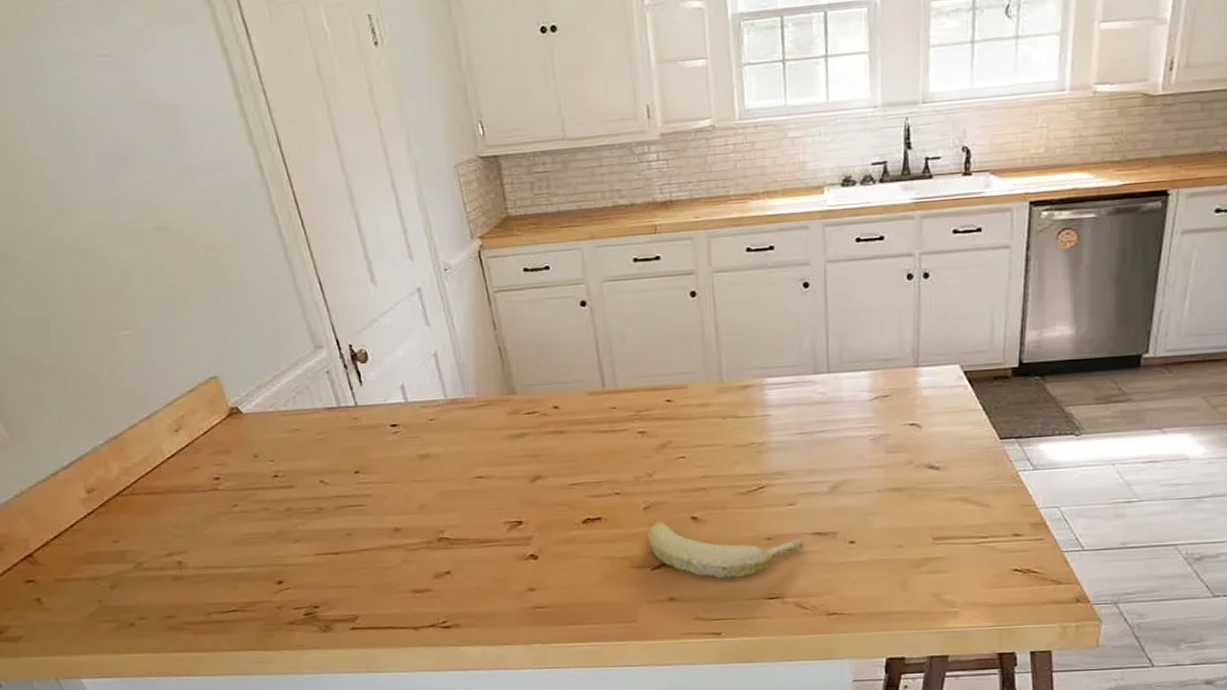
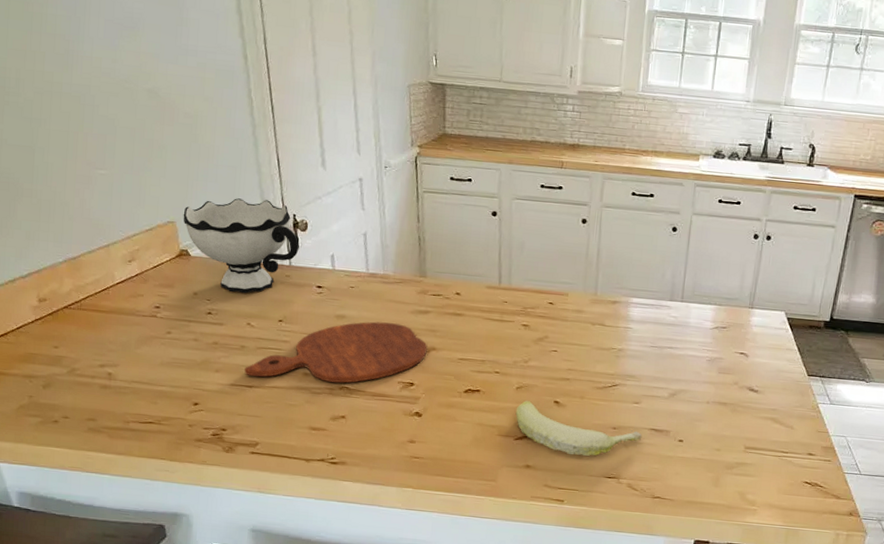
bowl: none [225,333,363,448] -> present [183,198,299,294]
cutting board: none [327,454,532,542] -> present [244,321,428,383]

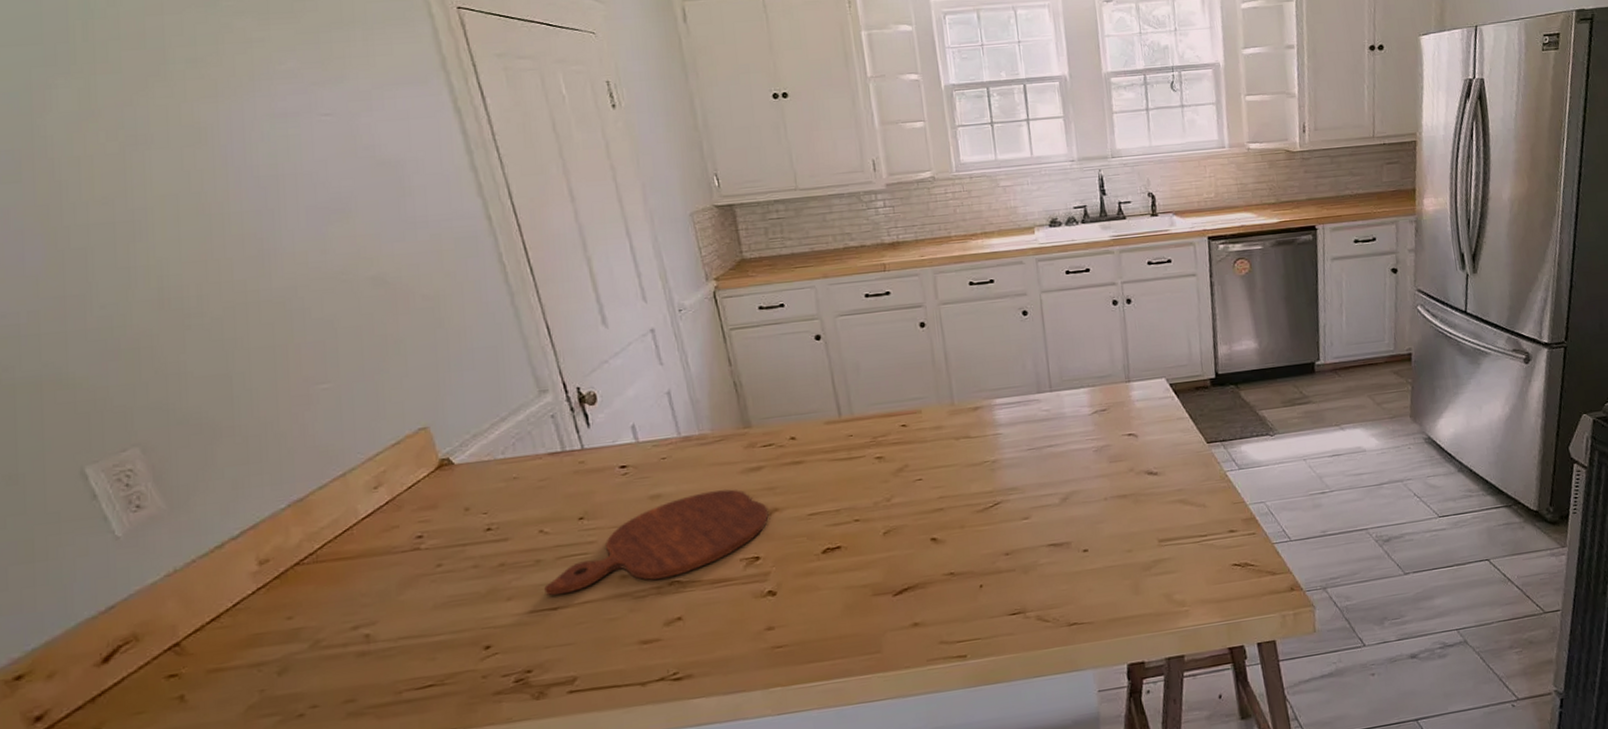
bowl: present [183,198,299,294] -> none [437,377,591,498]
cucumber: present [515,401,643,456] -> none [887,545,1041,599]

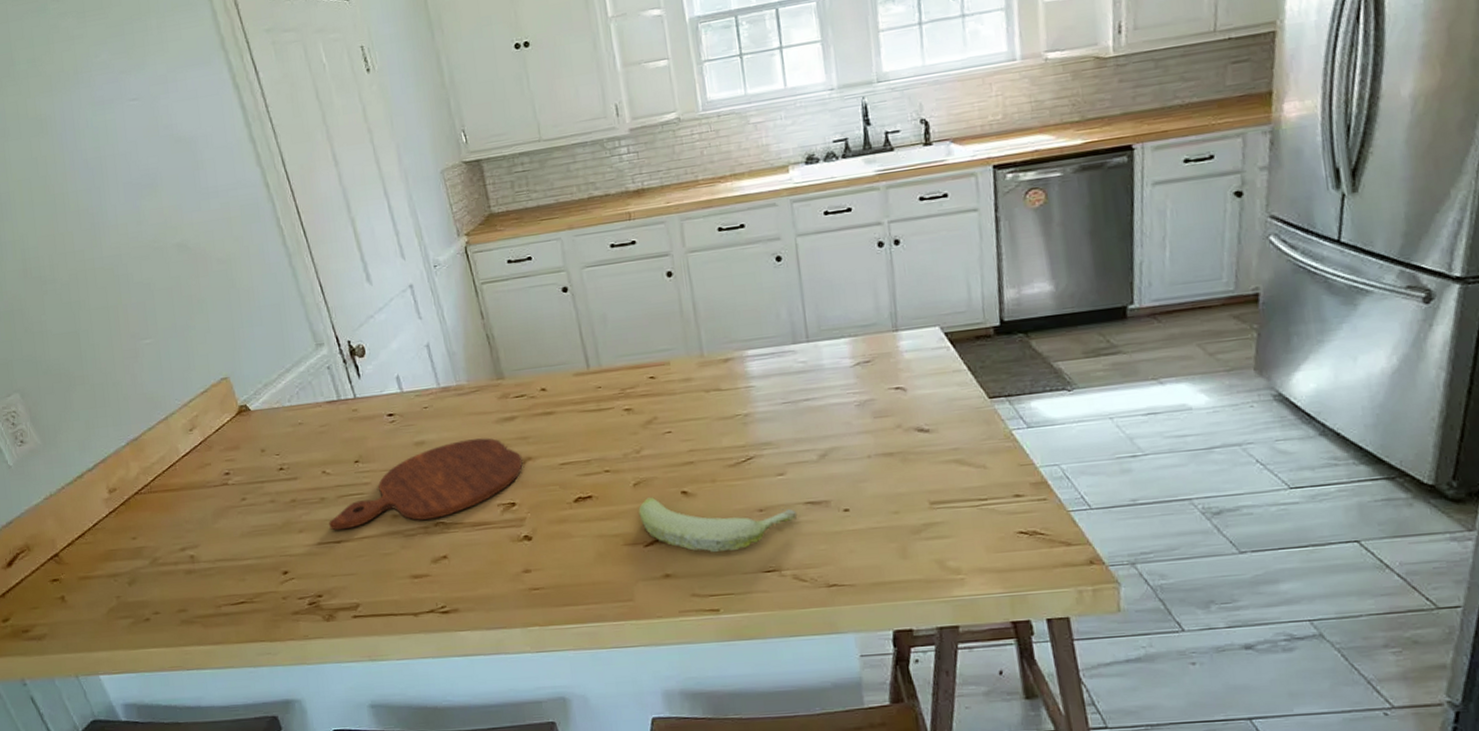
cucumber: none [887,545,1041,599] -> present [638,497,798,553]

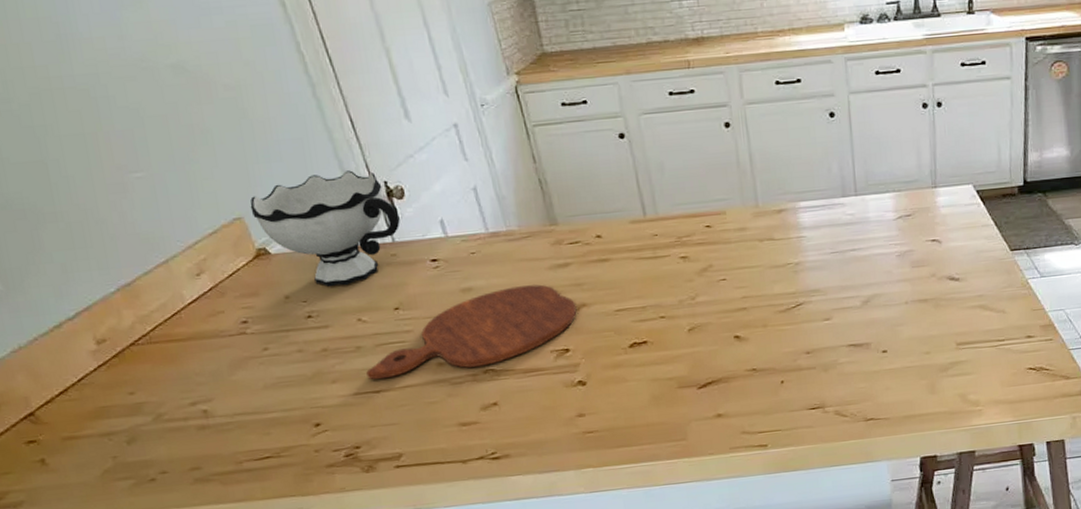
bowl: none [235,331,361,442] -> present [250,170,400,288]
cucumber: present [638,497,798,553] -> none [692,342,841,393]

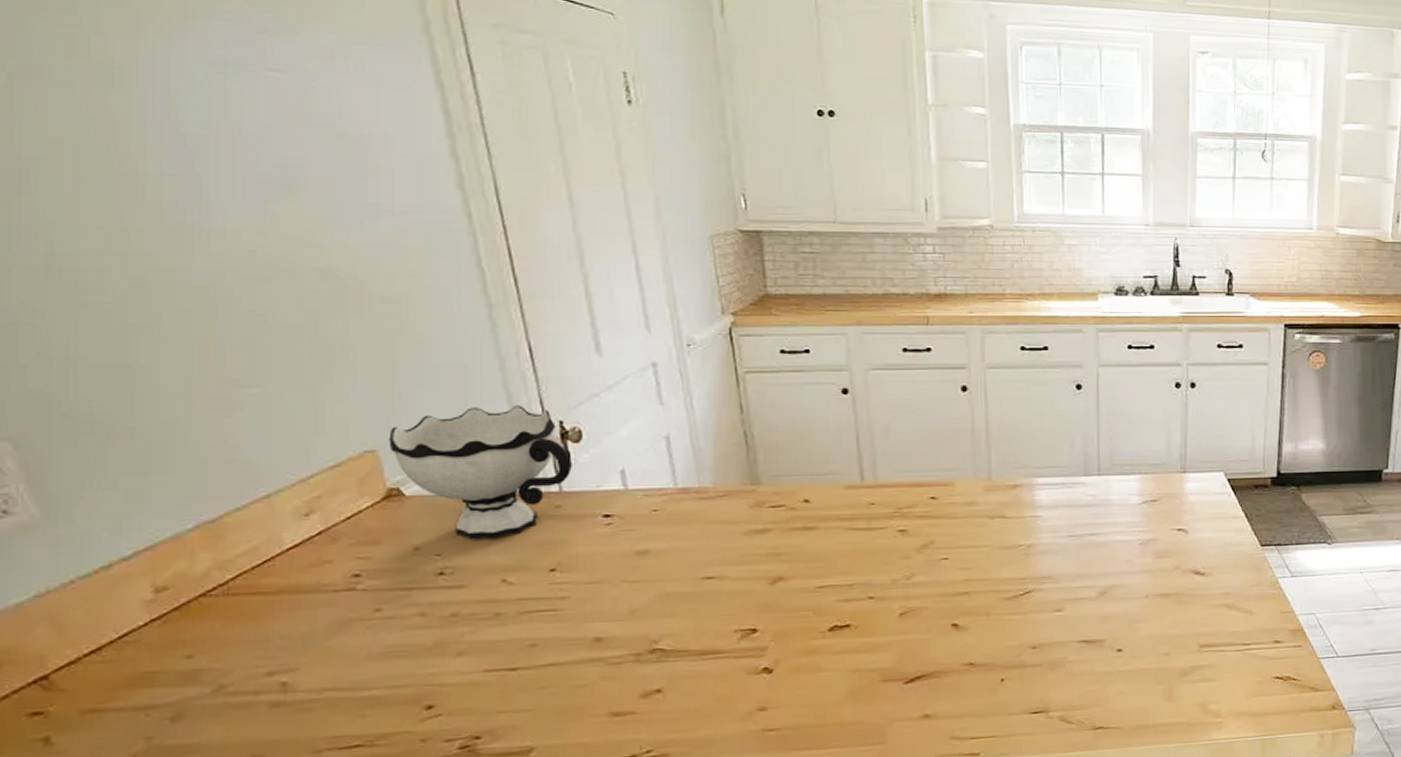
cutting board: present [366,284,577,380] -> none [503,551,771,655]

